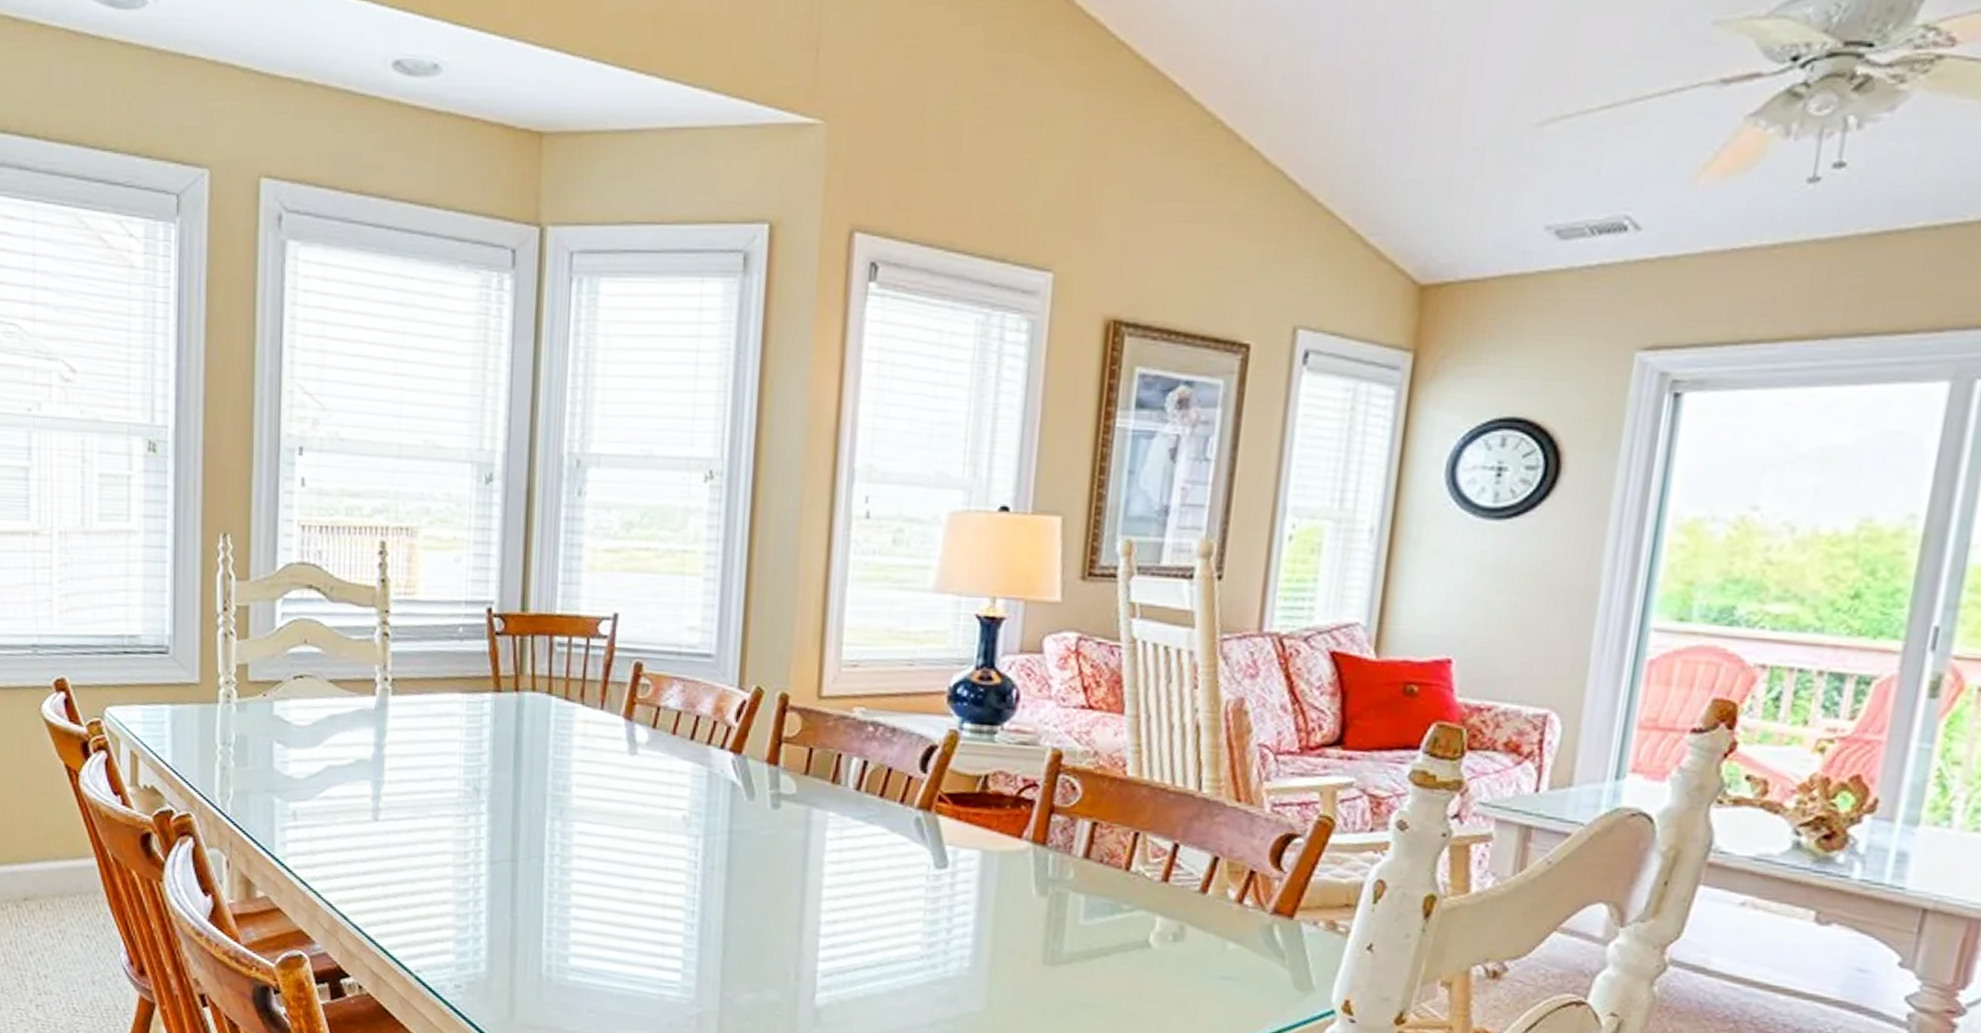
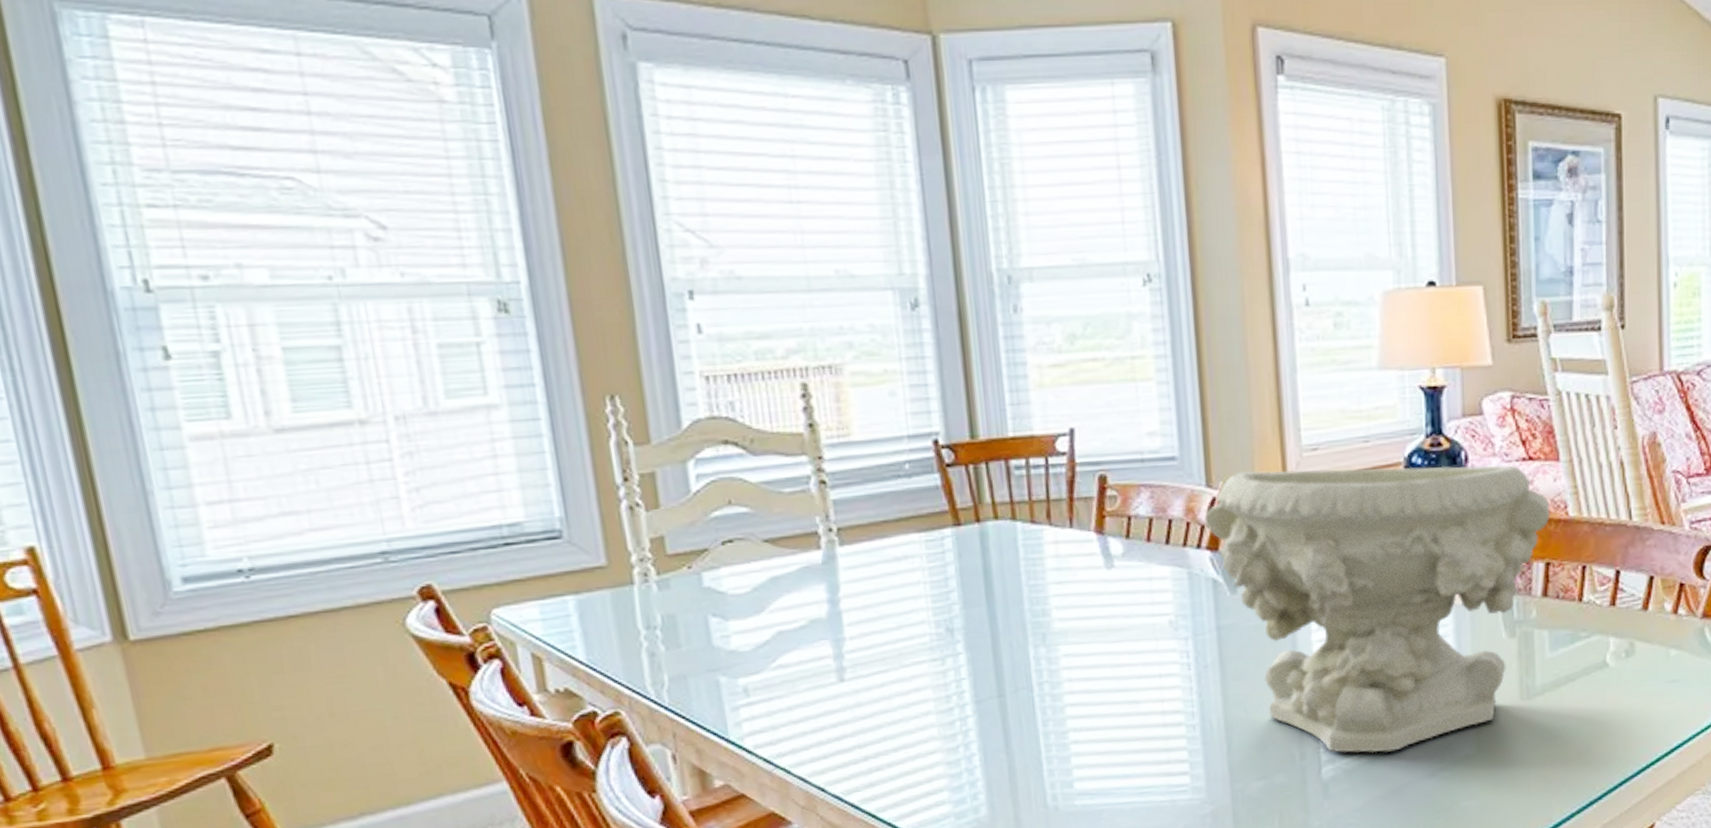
decorative bowl: none [731,678,1107,992] -> present [1204,464,1551,754]

